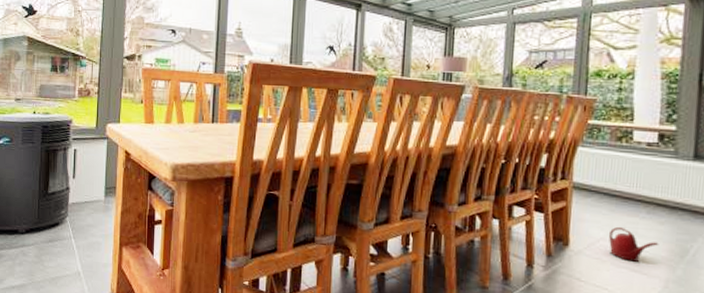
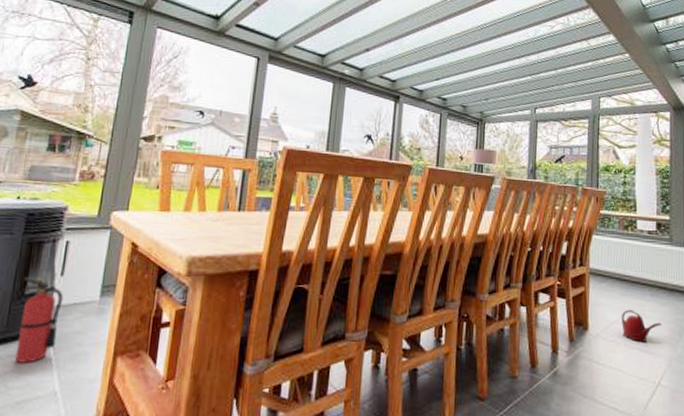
fire extinguisher: none [46,179,77,248] -> present [15,277,64,363]

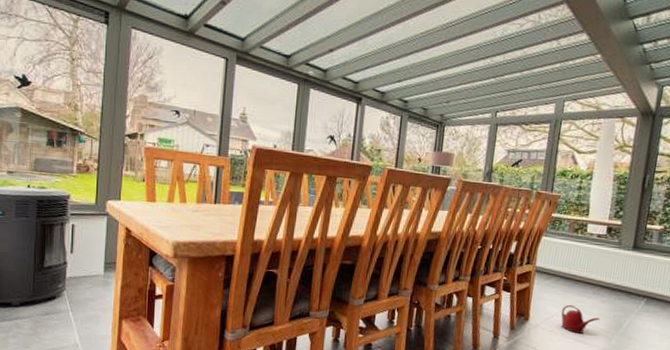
fire extinguisher: present [15,277,64,363] -> none [42,253,75,321]

